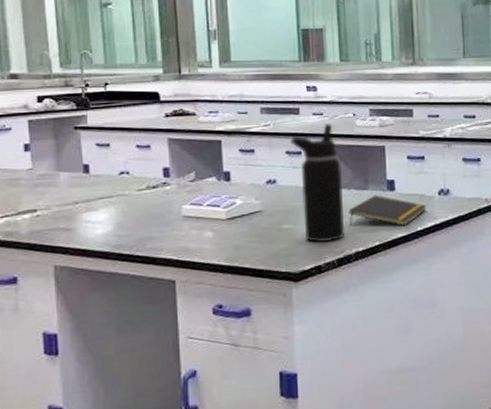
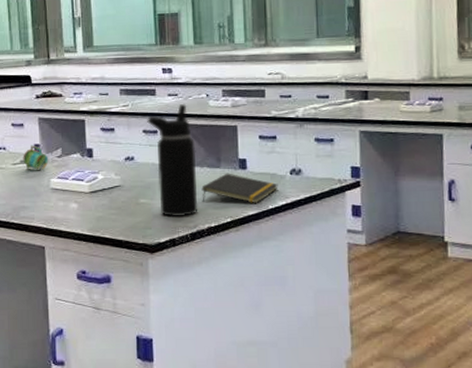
measuring cup: none [149,168,180,196] -> present [23,145,49,170]

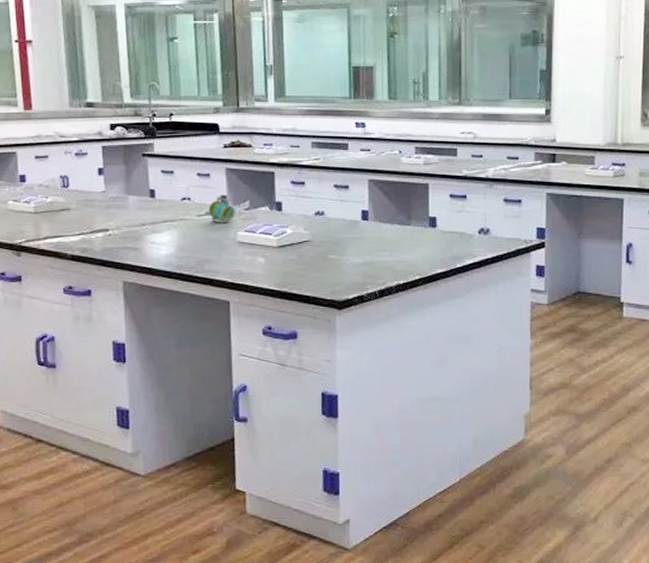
water bottle: present [147,104,198,218] -> none [339,160,387,274]
notepad: present [201,173,278,203] -> none [391,230,467,261]

